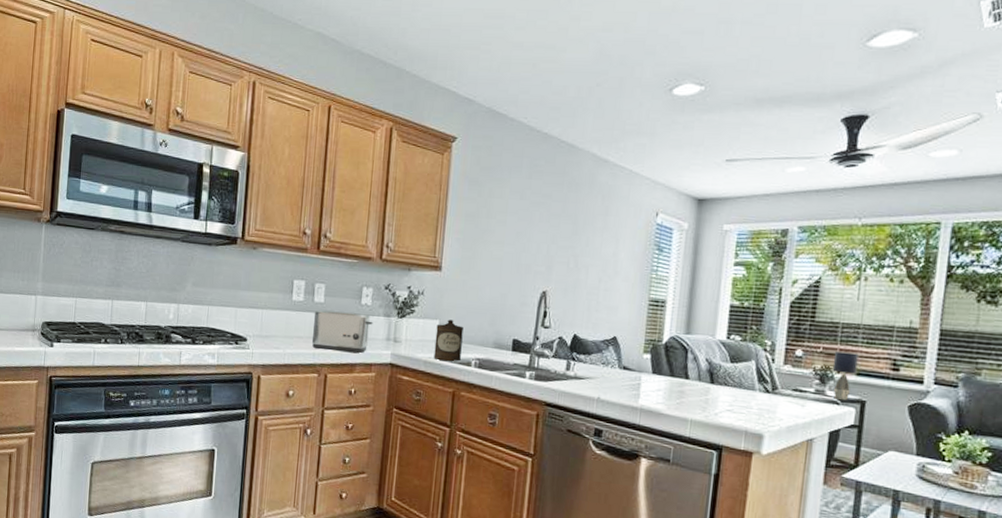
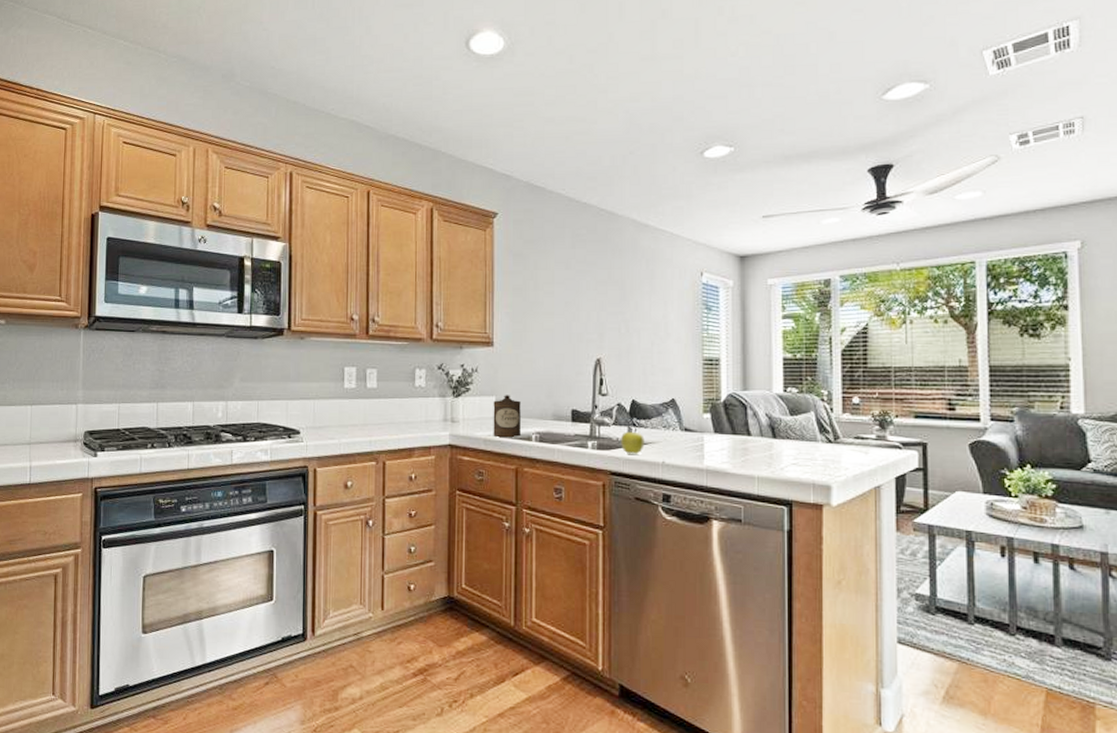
toaster: present [311,310,373,354] -> none [367,396,429,437]
fruit: none [558,365,583,388] -> present [620,431,645,454]
table lamp: present [832,351,859,402] -> none [890,396,914,445]

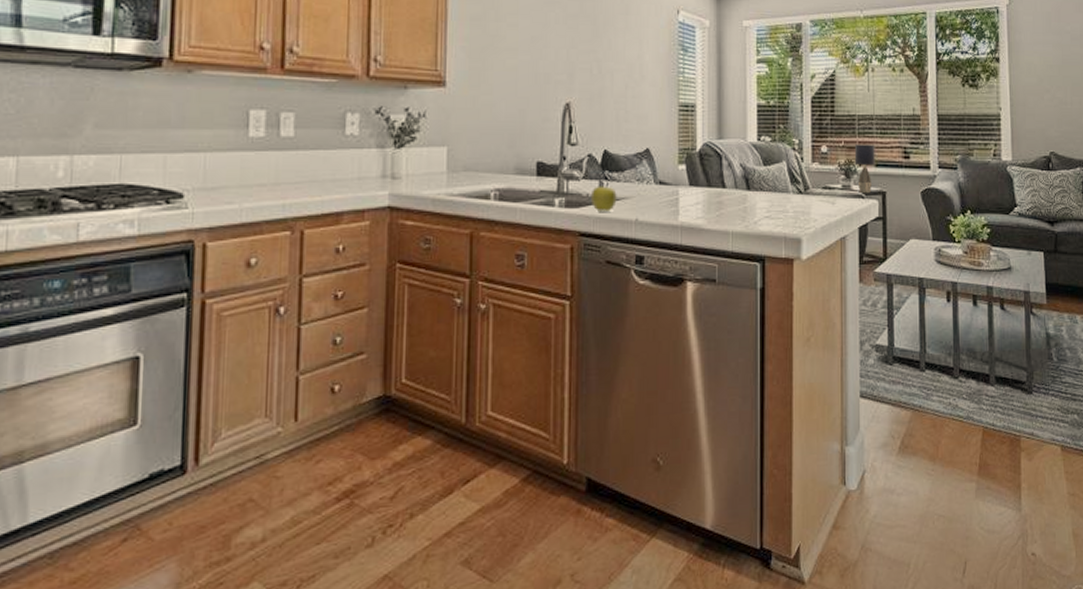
canister: present [493,395,521,437] -> none [443,145,478,195]
table lamp: none [890,396,914,445] -> present [854,144,875,194]

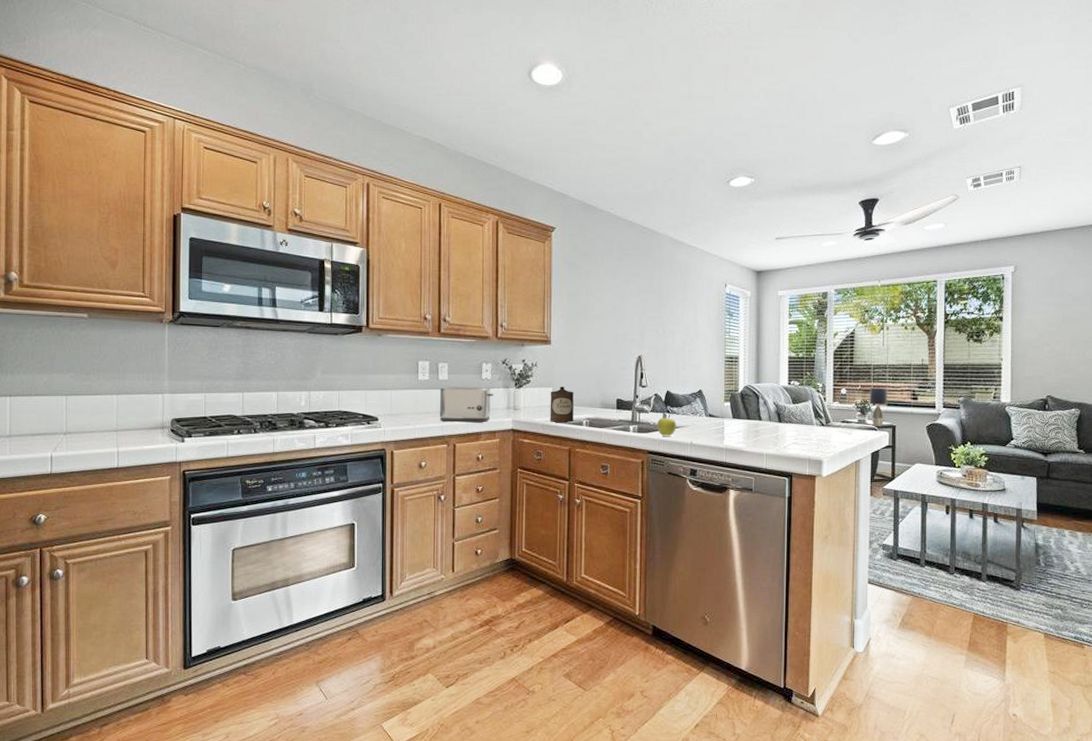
toaster: none [279,147,363,199] -> present [439,387,494,423]
canister: none [443,145,478,195] -> present [550,386,574,422]

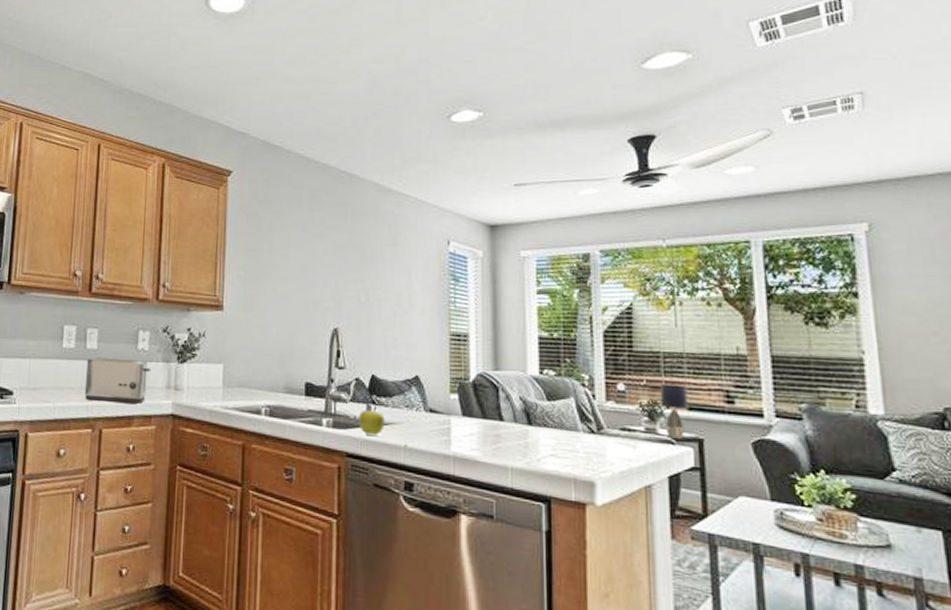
canister: present [550,386,574,422] -> none [219,363,250,410]

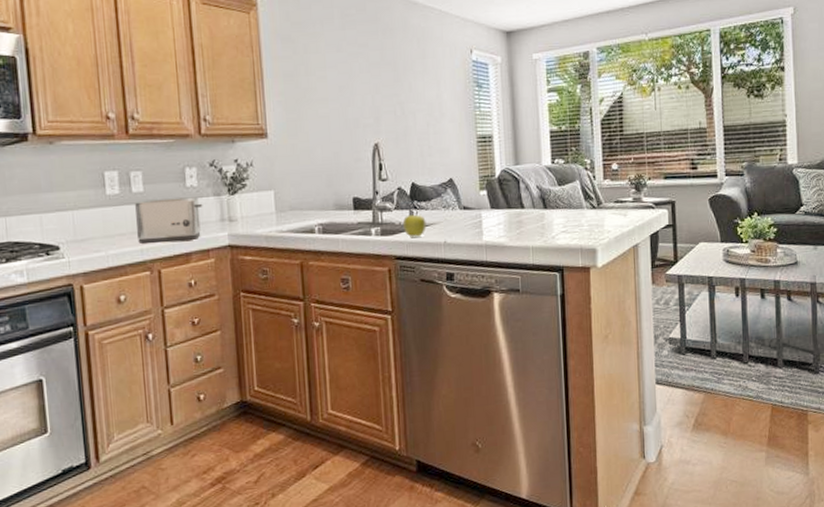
table lamp: present [660,384,688,440] -> none [643,159,664,205]

